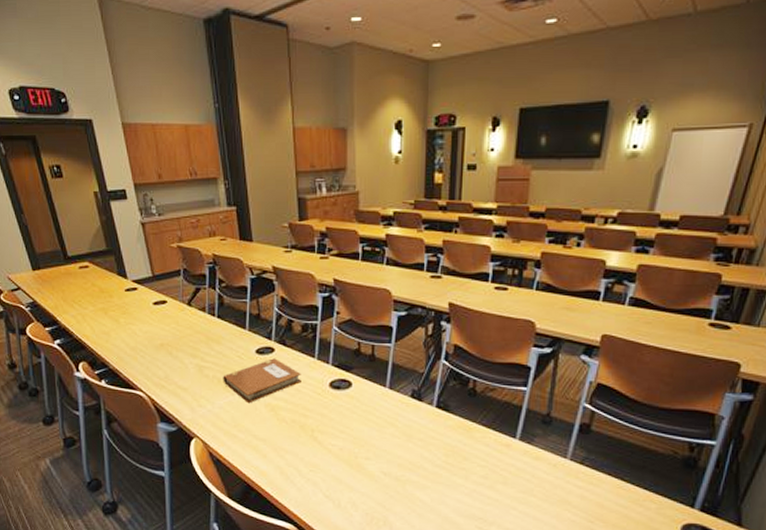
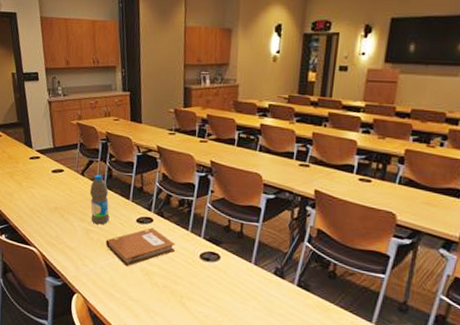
water bottle: none [200,303,225,360] -> present [90,175,110,225]

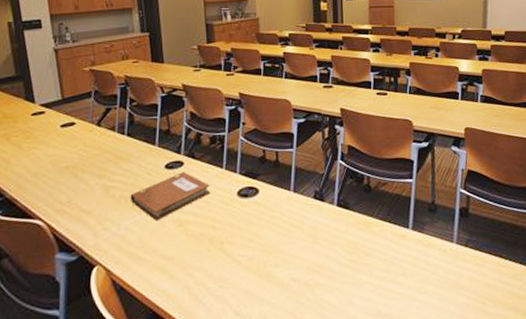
water bottle: present [90,175,110,225] -> none [109,122,133,179]

